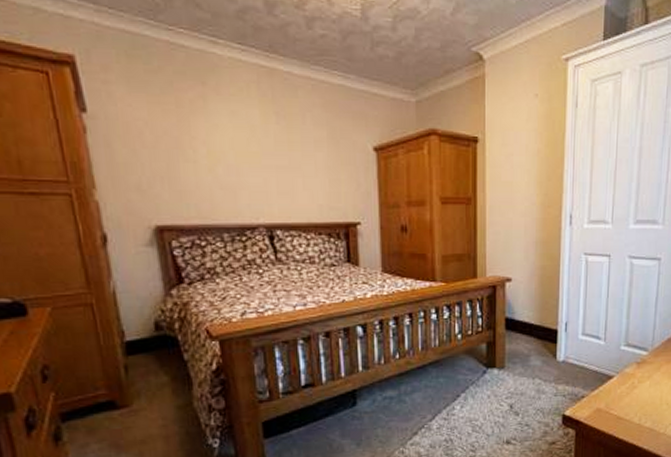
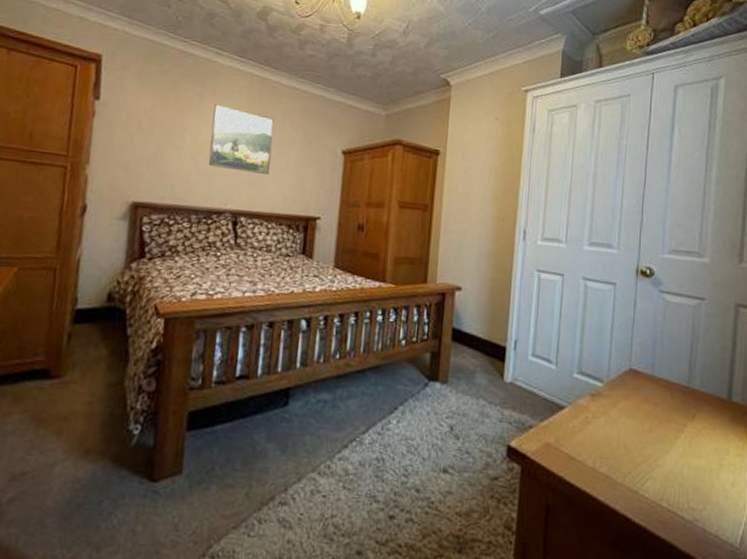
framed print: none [222,105,299,181] -> present [208,103,274,174]

